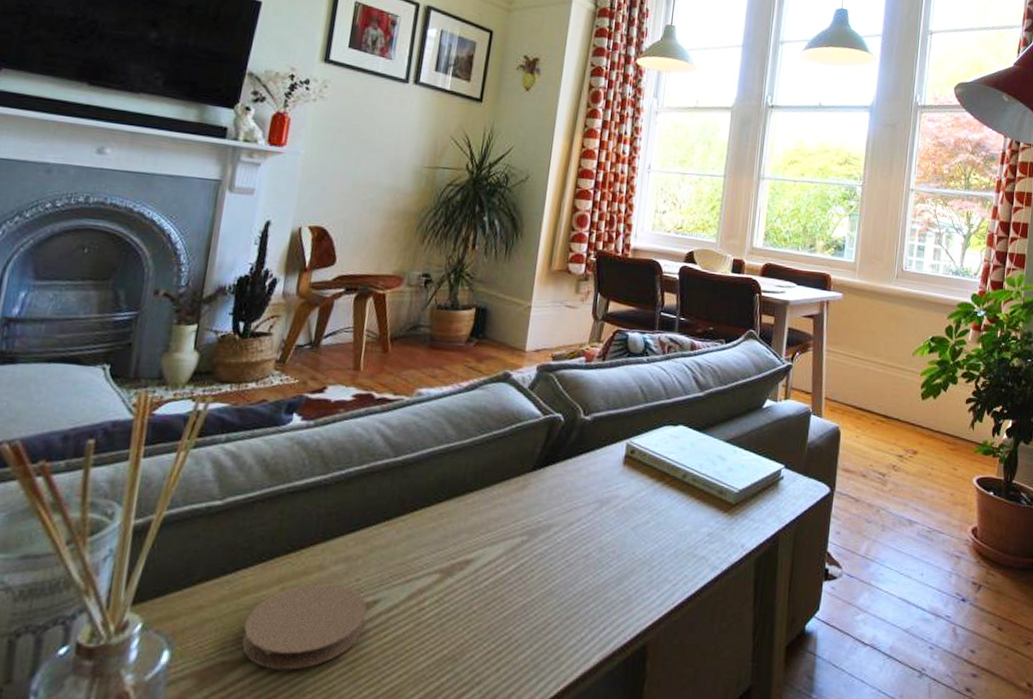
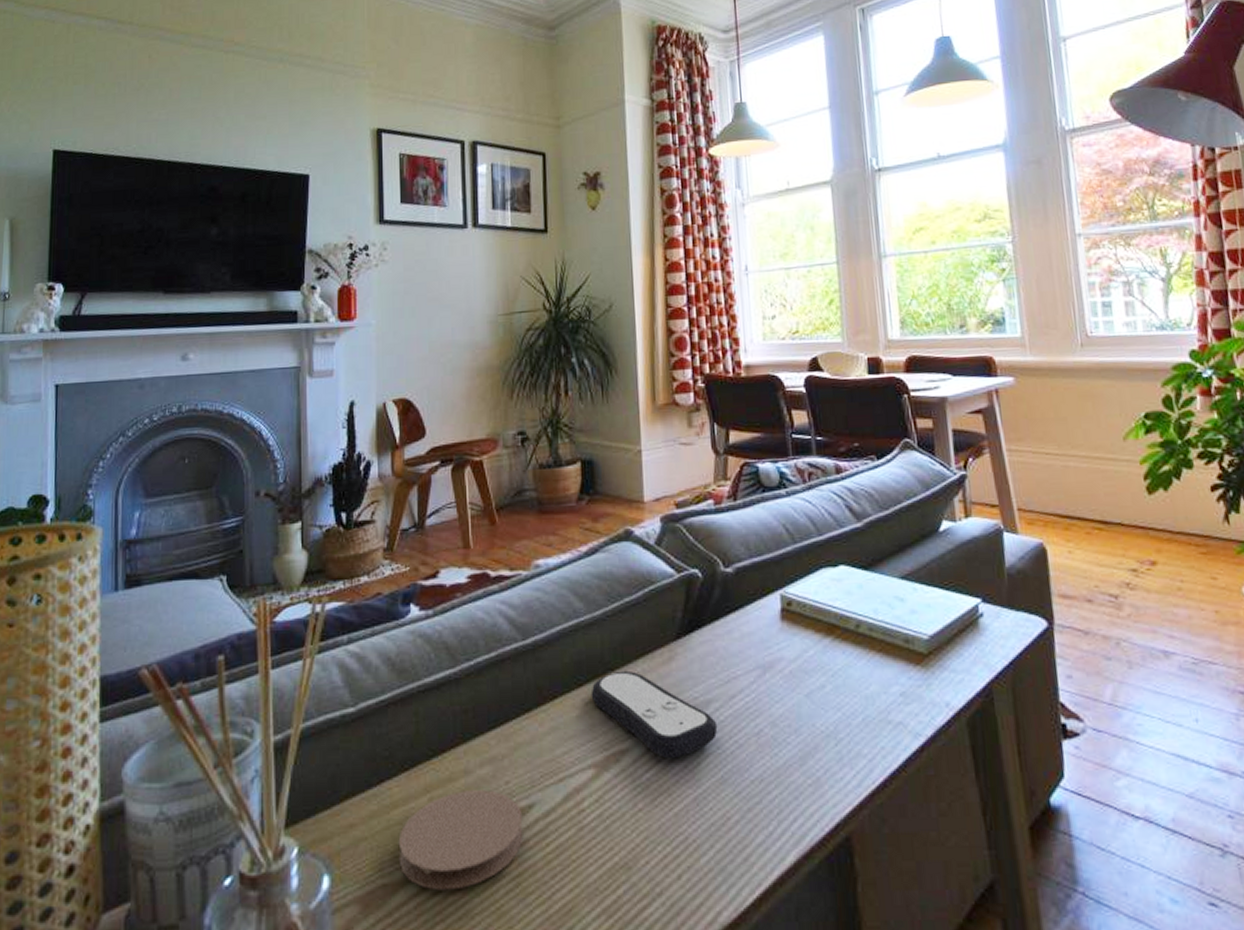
remote control: none [448,492,554,571] -> present [590,670,718,759]

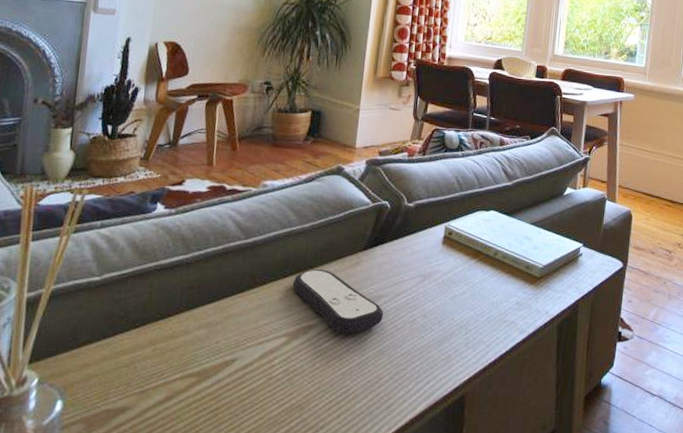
coaster: present [398,790,524,891] -> none [122,345,227,417]

